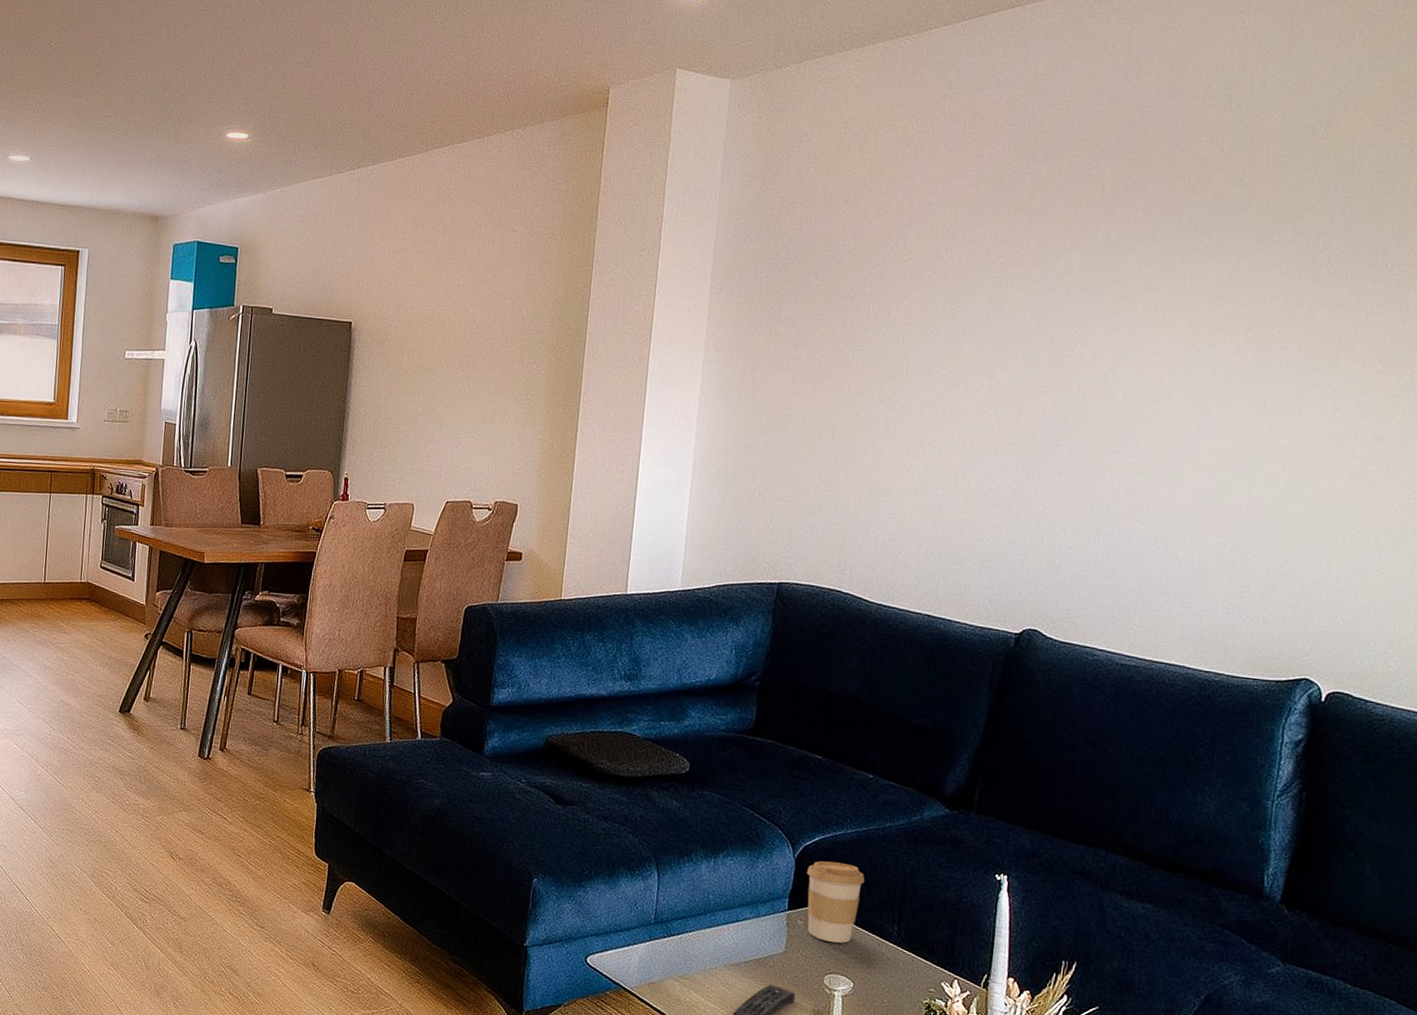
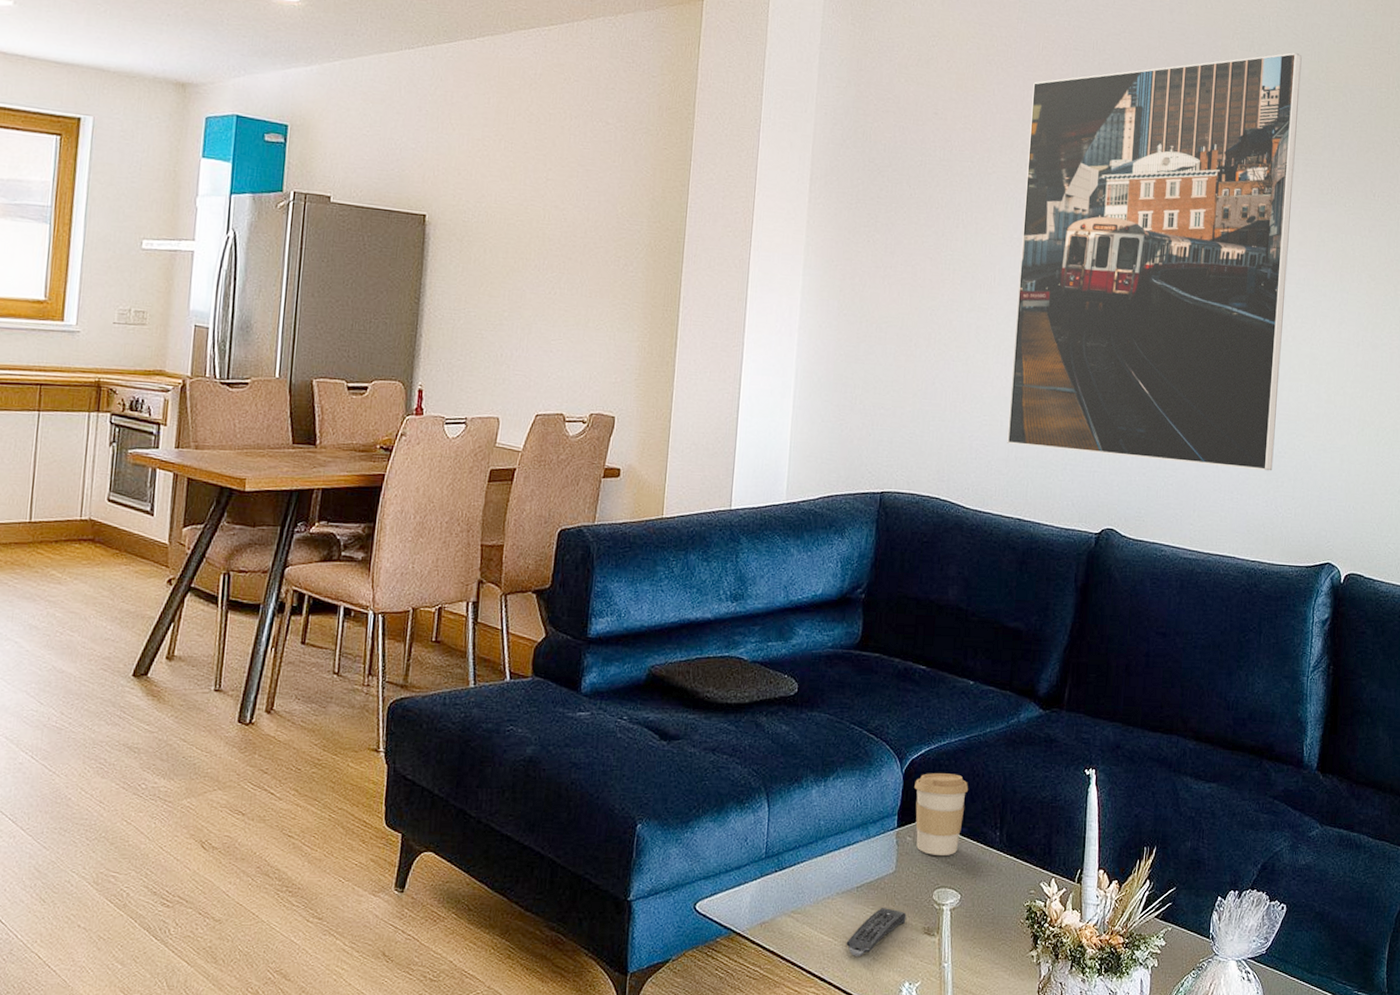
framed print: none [917,106,1295,575] -> present [1007,52,1302,471]

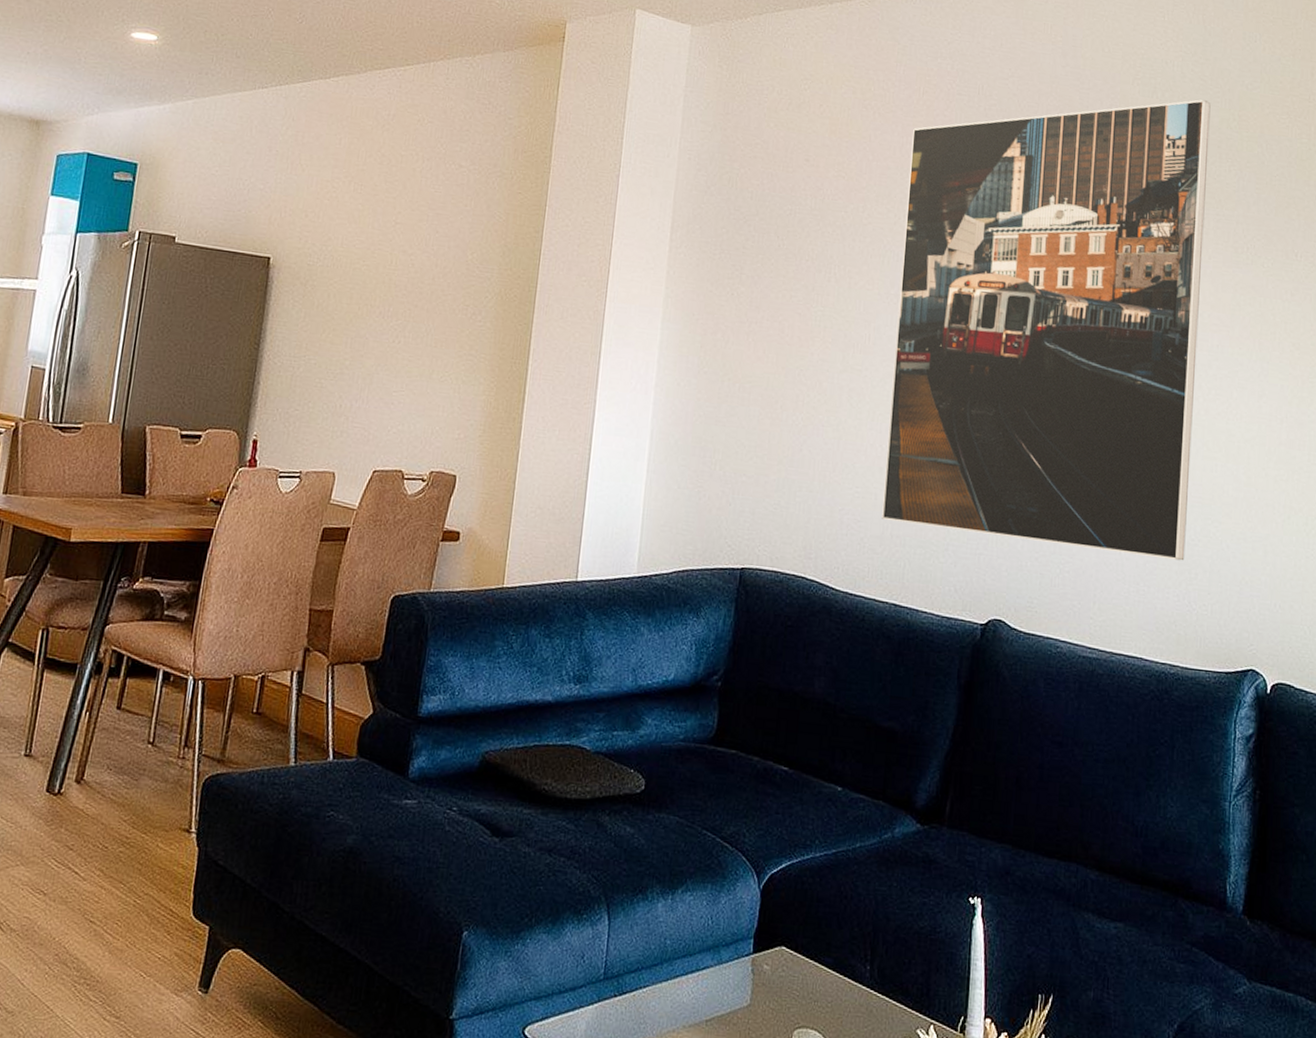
coffee cup: present [914,773,969,855] -> none [773,891,835,990]

